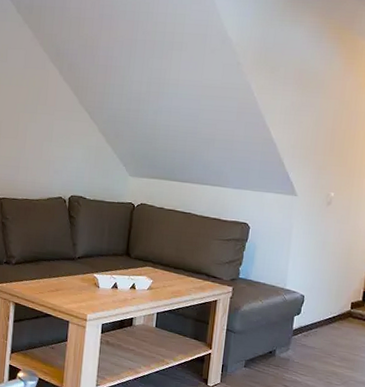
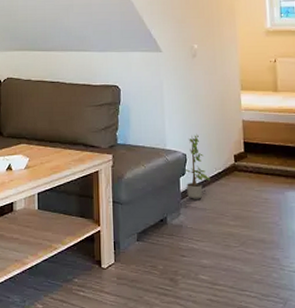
potted plant: none [299,278,324,338] -> present [185,133,211,199]

